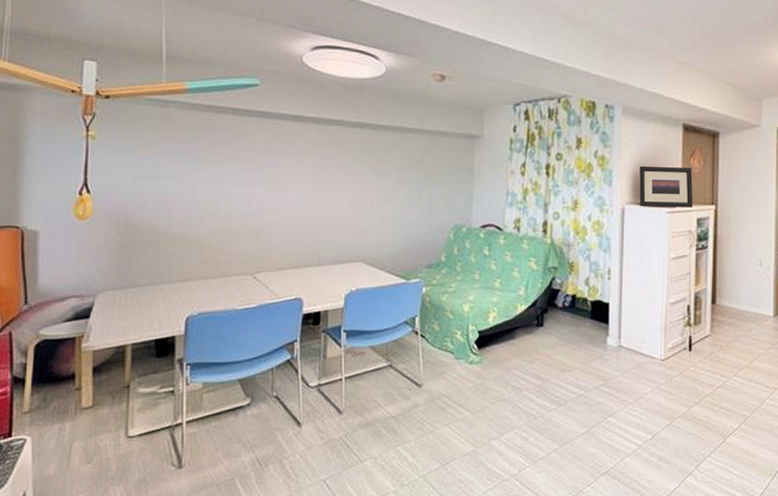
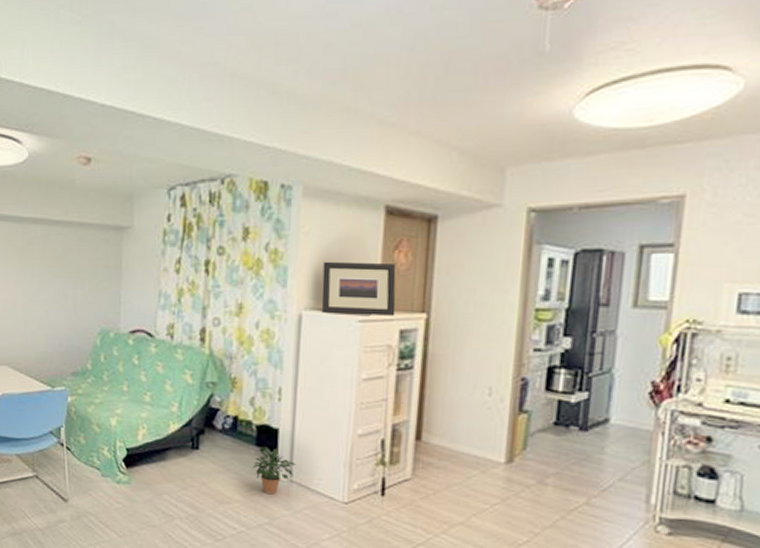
potted plant: none [588,319,624,360] -> present [252,446,297,495]

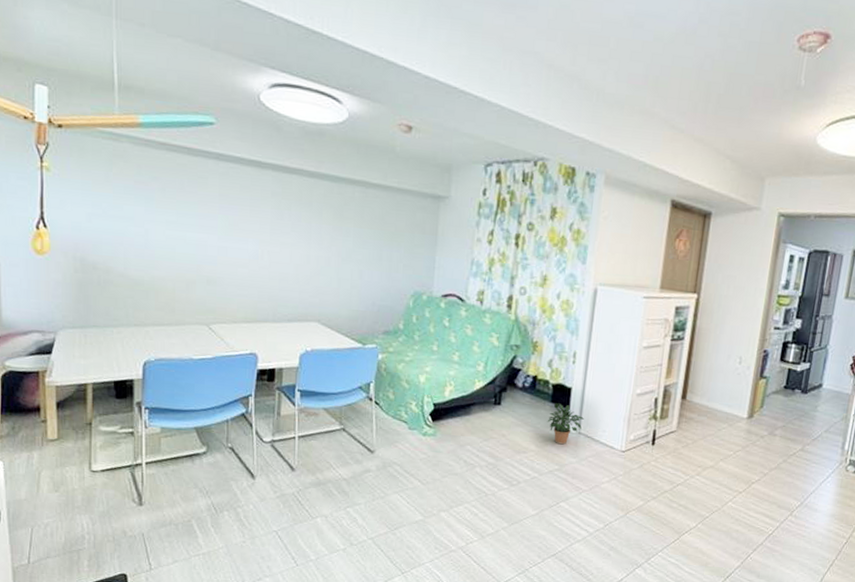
picture frame: present [321,261,396,316] -> none [613,243,676,295]

